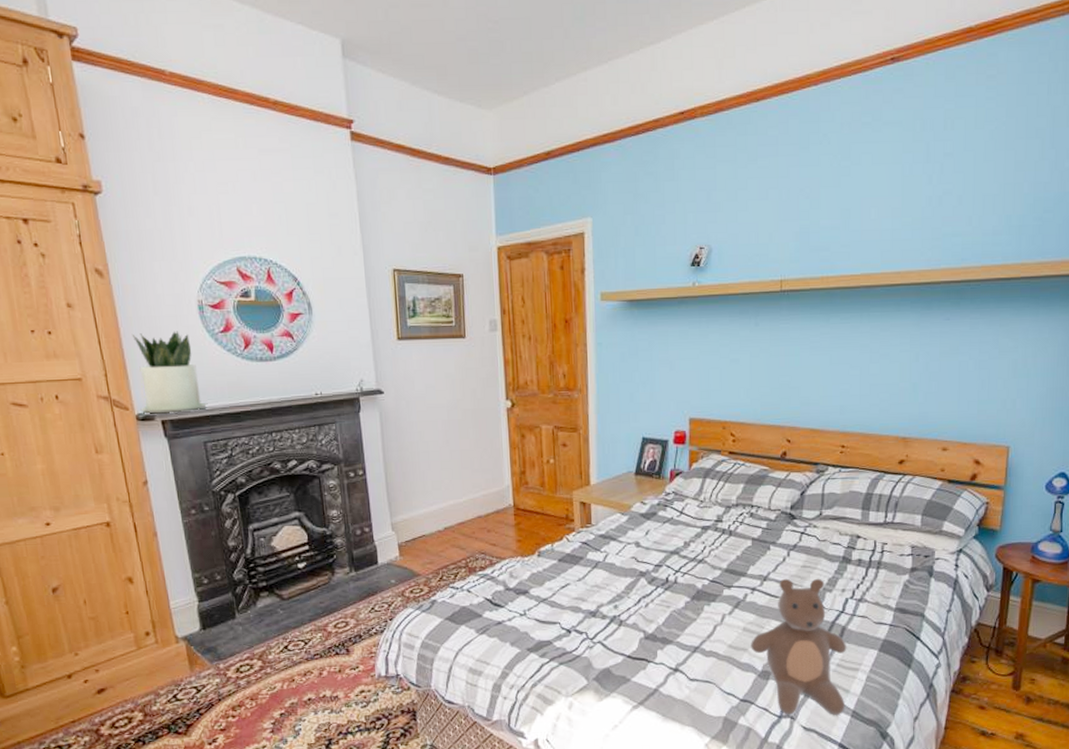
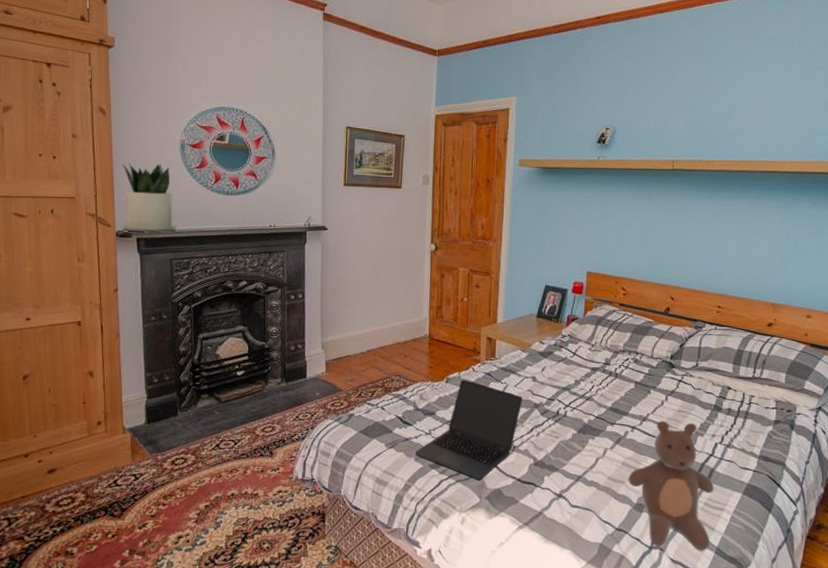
laptop: none [509,551,627,661] -> present [415,379,523,481]

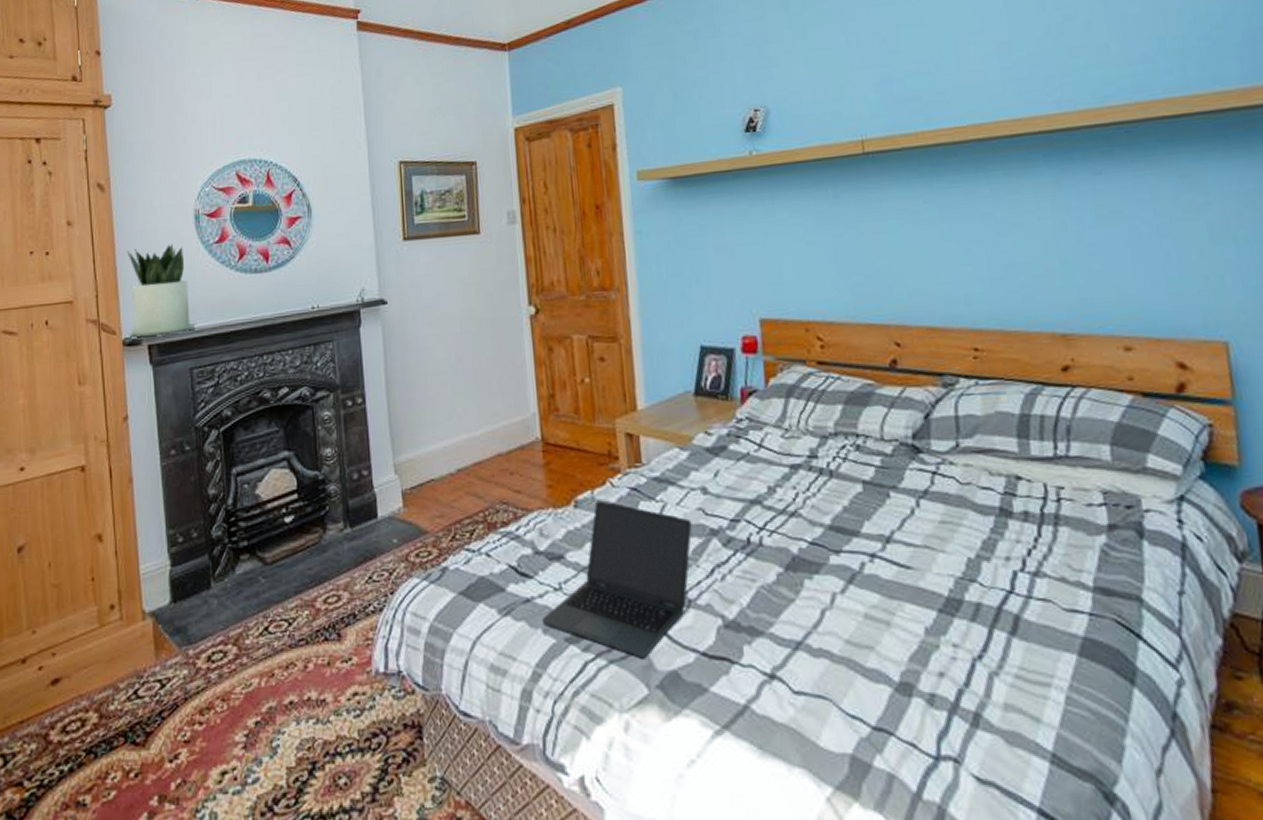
teddy bear: present [628,420,715,550] -> none [878,539,1038,759]

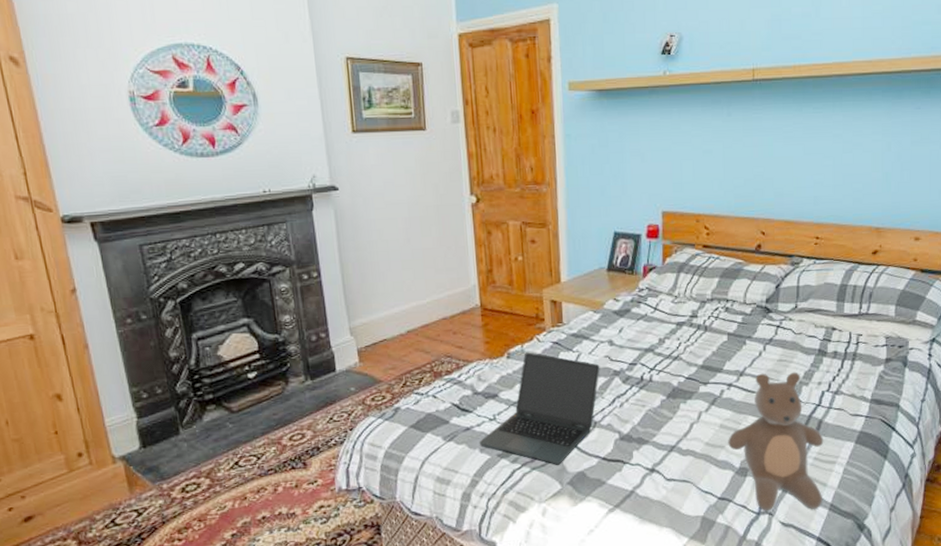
planter: present [127,244,196,338] -> none [55,124,142,216]
teddy bear: none [878,539,1038,759] -> present [728,372,824,511]

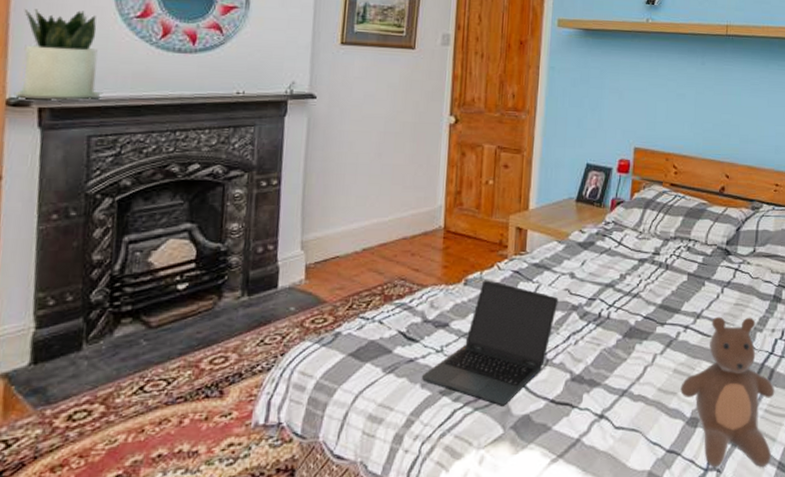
planter: none [55,124,142,216] -> present [14,9,101,101]

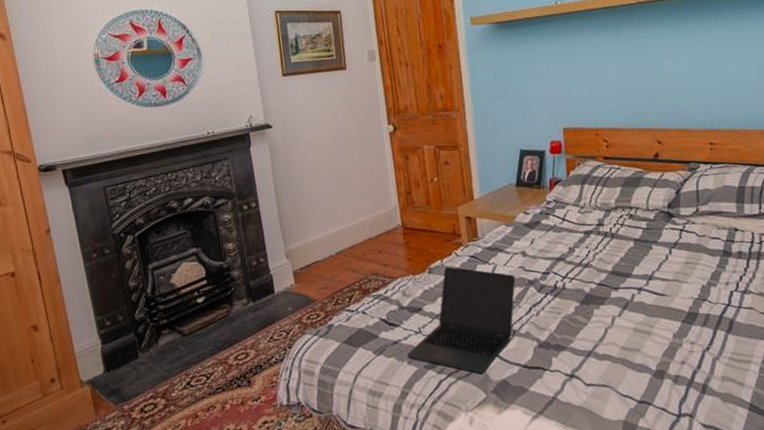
planter: present [14,9,101,101] -> none [34,84,105,165]
teddy bear: present [680,316,775,468] -> none [642,273,741,413]

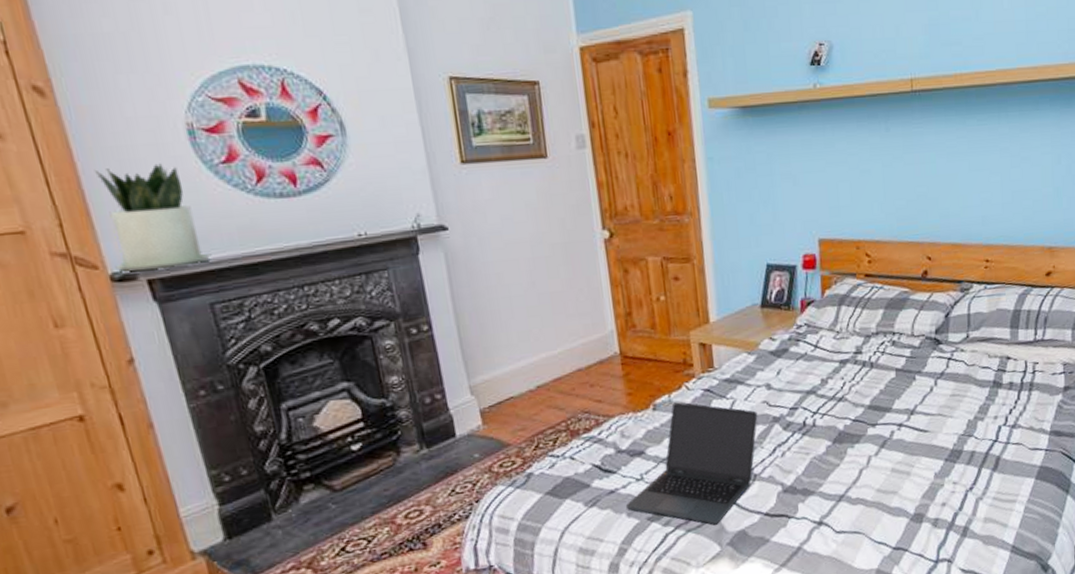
planter: none [34,84,105,165] -> present [96,163,210,273]

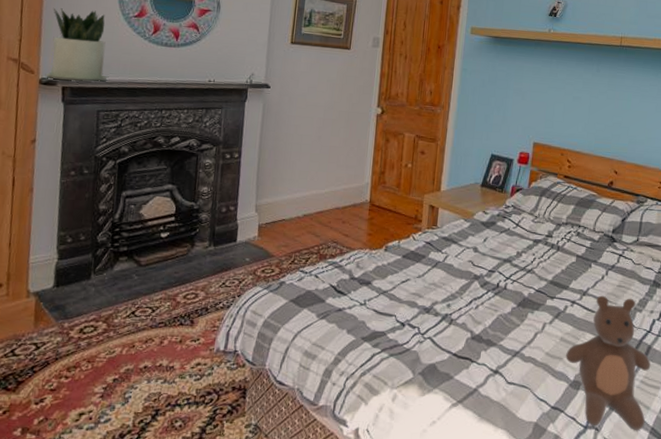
laptop: present [625,402,758,525] -> none [347,248,463,355]
teddy bear: none [900,406,1003,559] -> present [566,295,651,430]

